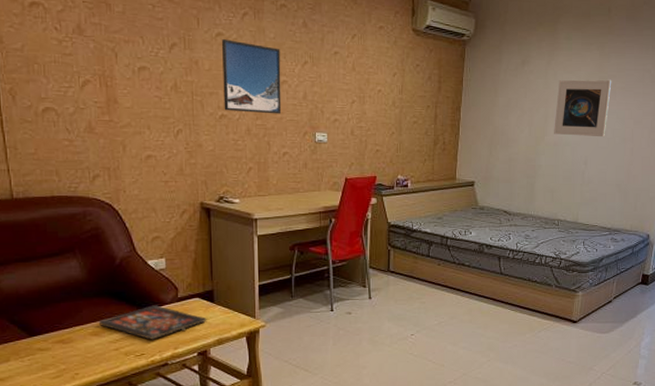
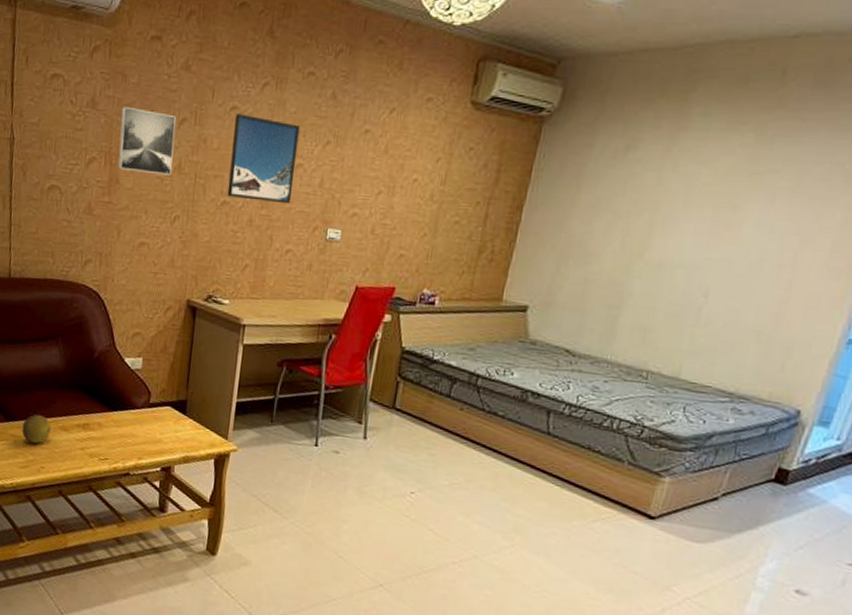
fruit: none [48,324,81,352] -> present [22,414,52,443]
board game: present [98,305,207,340] -> none [69,407,176,445]
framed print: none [110,33,168,94] -> present [118,106,176,175]
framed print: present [554,79,612,138] -> none [660,173,772,260]

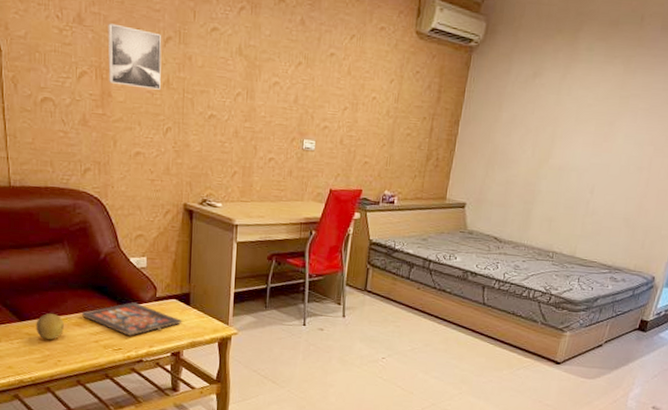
board game: none [69,407,176,445] -> present [81,302,182,336]
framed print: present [227,114,301,204] -> none [213,35,275,118]

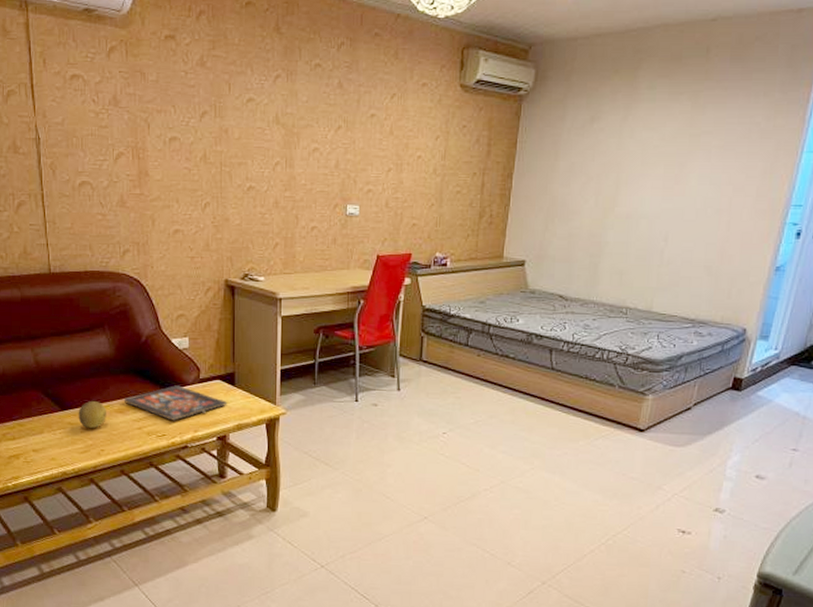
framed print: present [107,23,162,90] -> none [143,103,198,165]

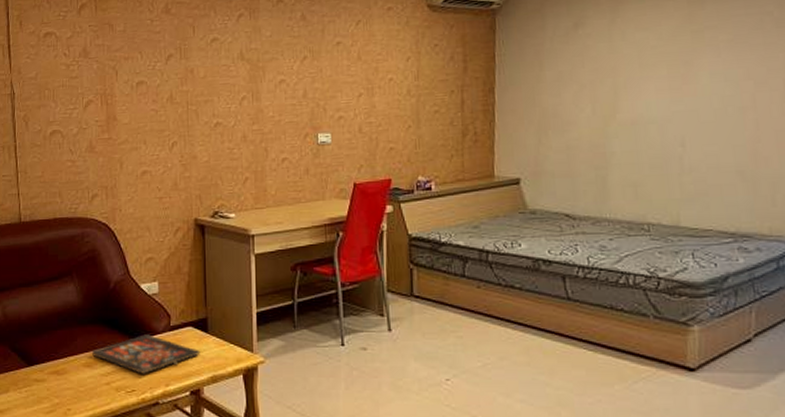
fruit: present [78,400,107,428] -> none [44,354,75,385]

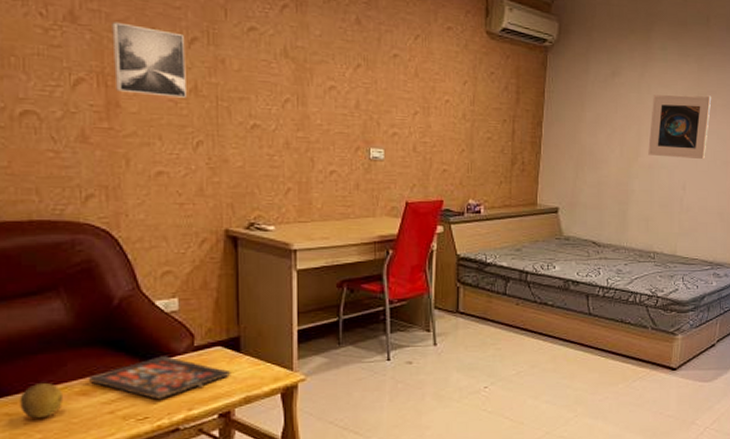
fruit: none [44,354,75,385] -> present [20,382,64,418]
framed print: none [111,51,164,108] -> present [112,22,186,98]
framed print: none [628,31,712,110] -> present [648,94,712,160]

